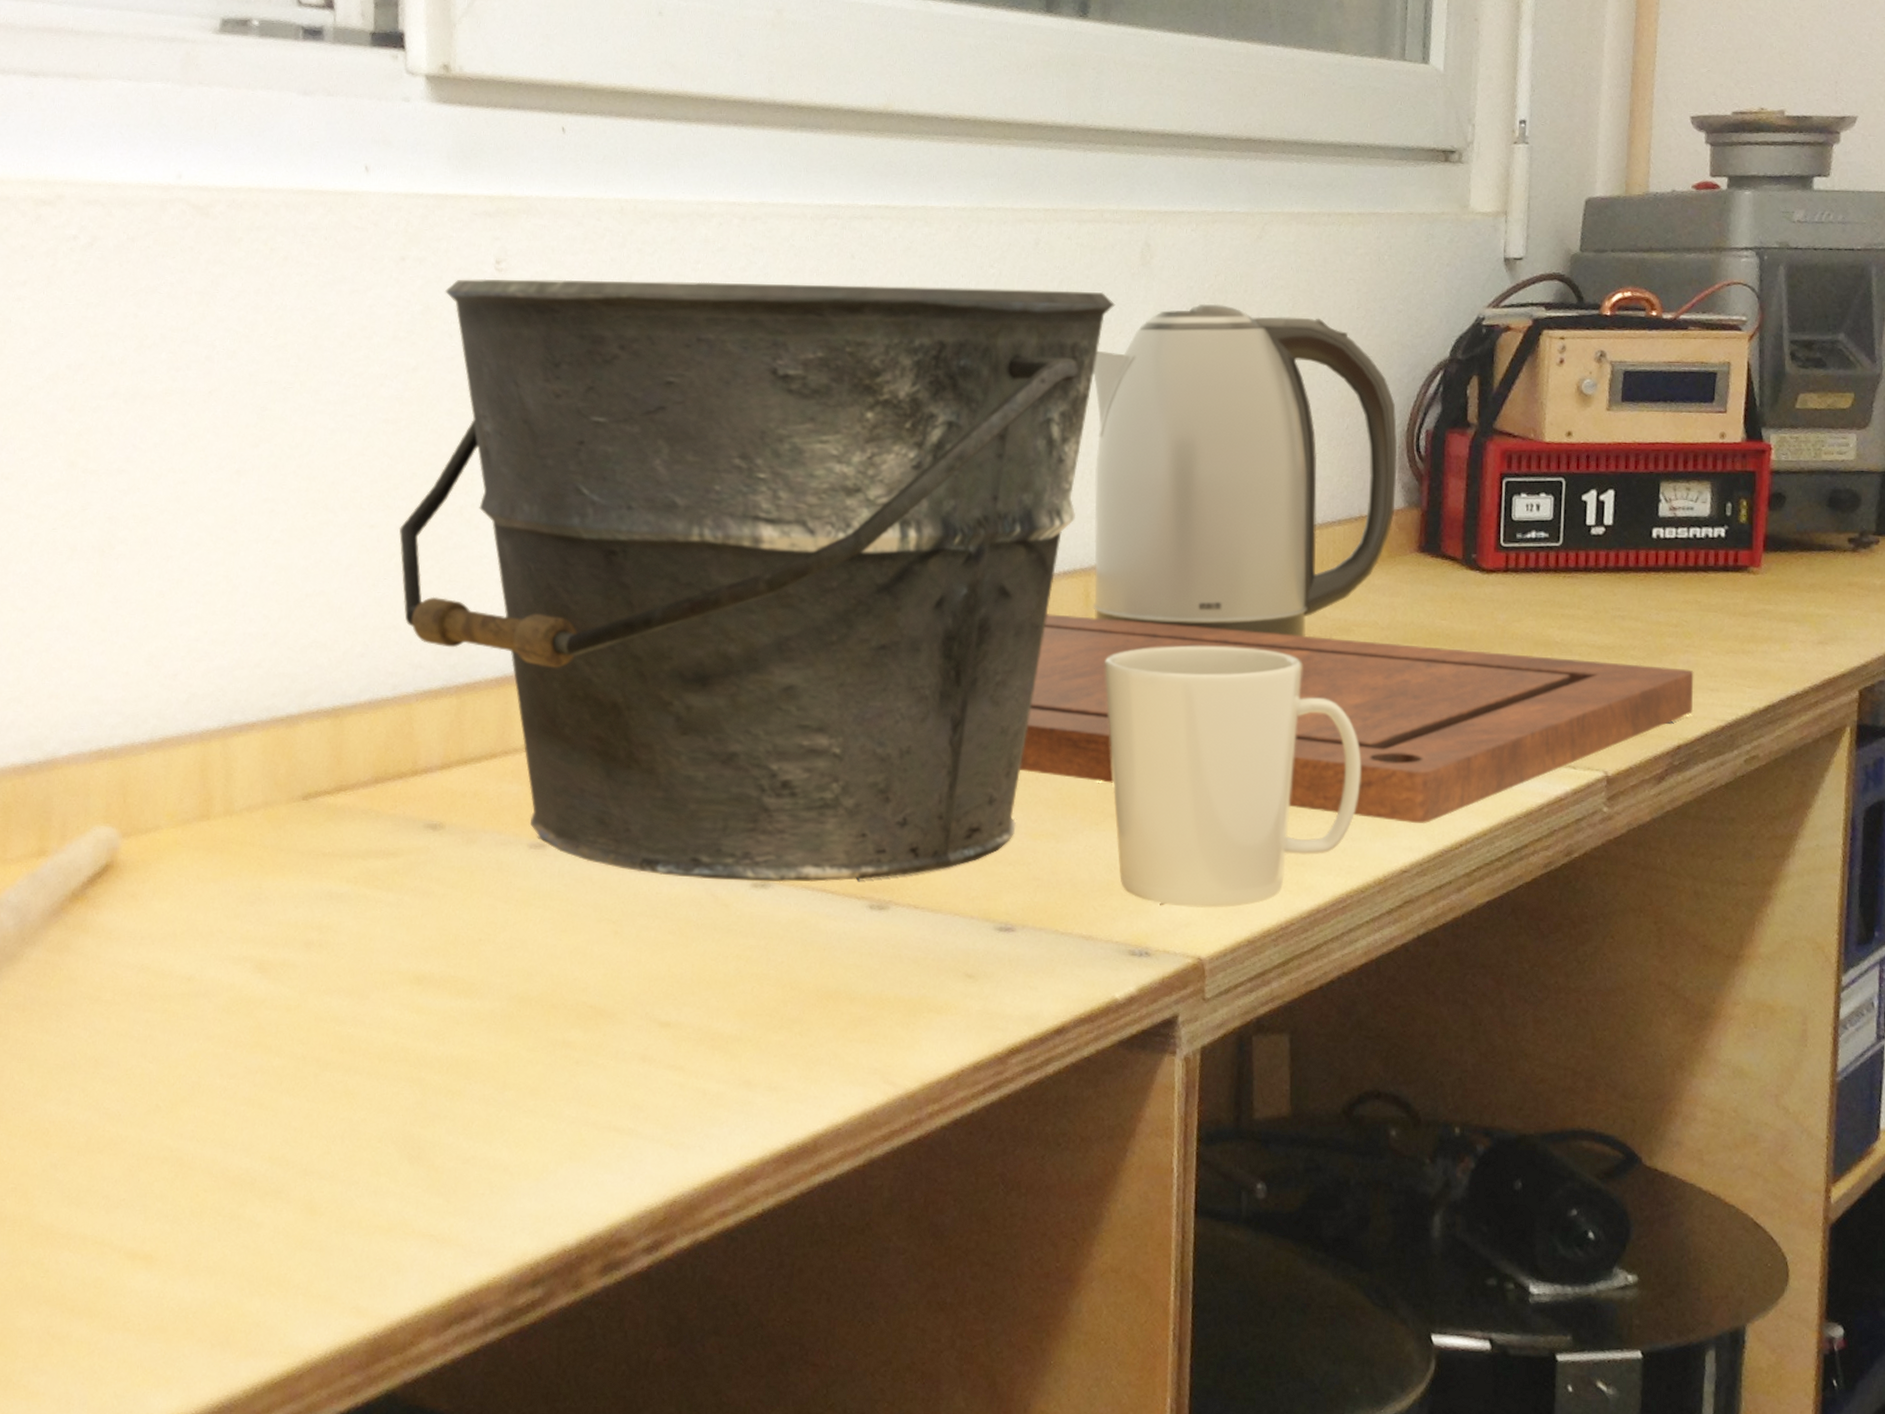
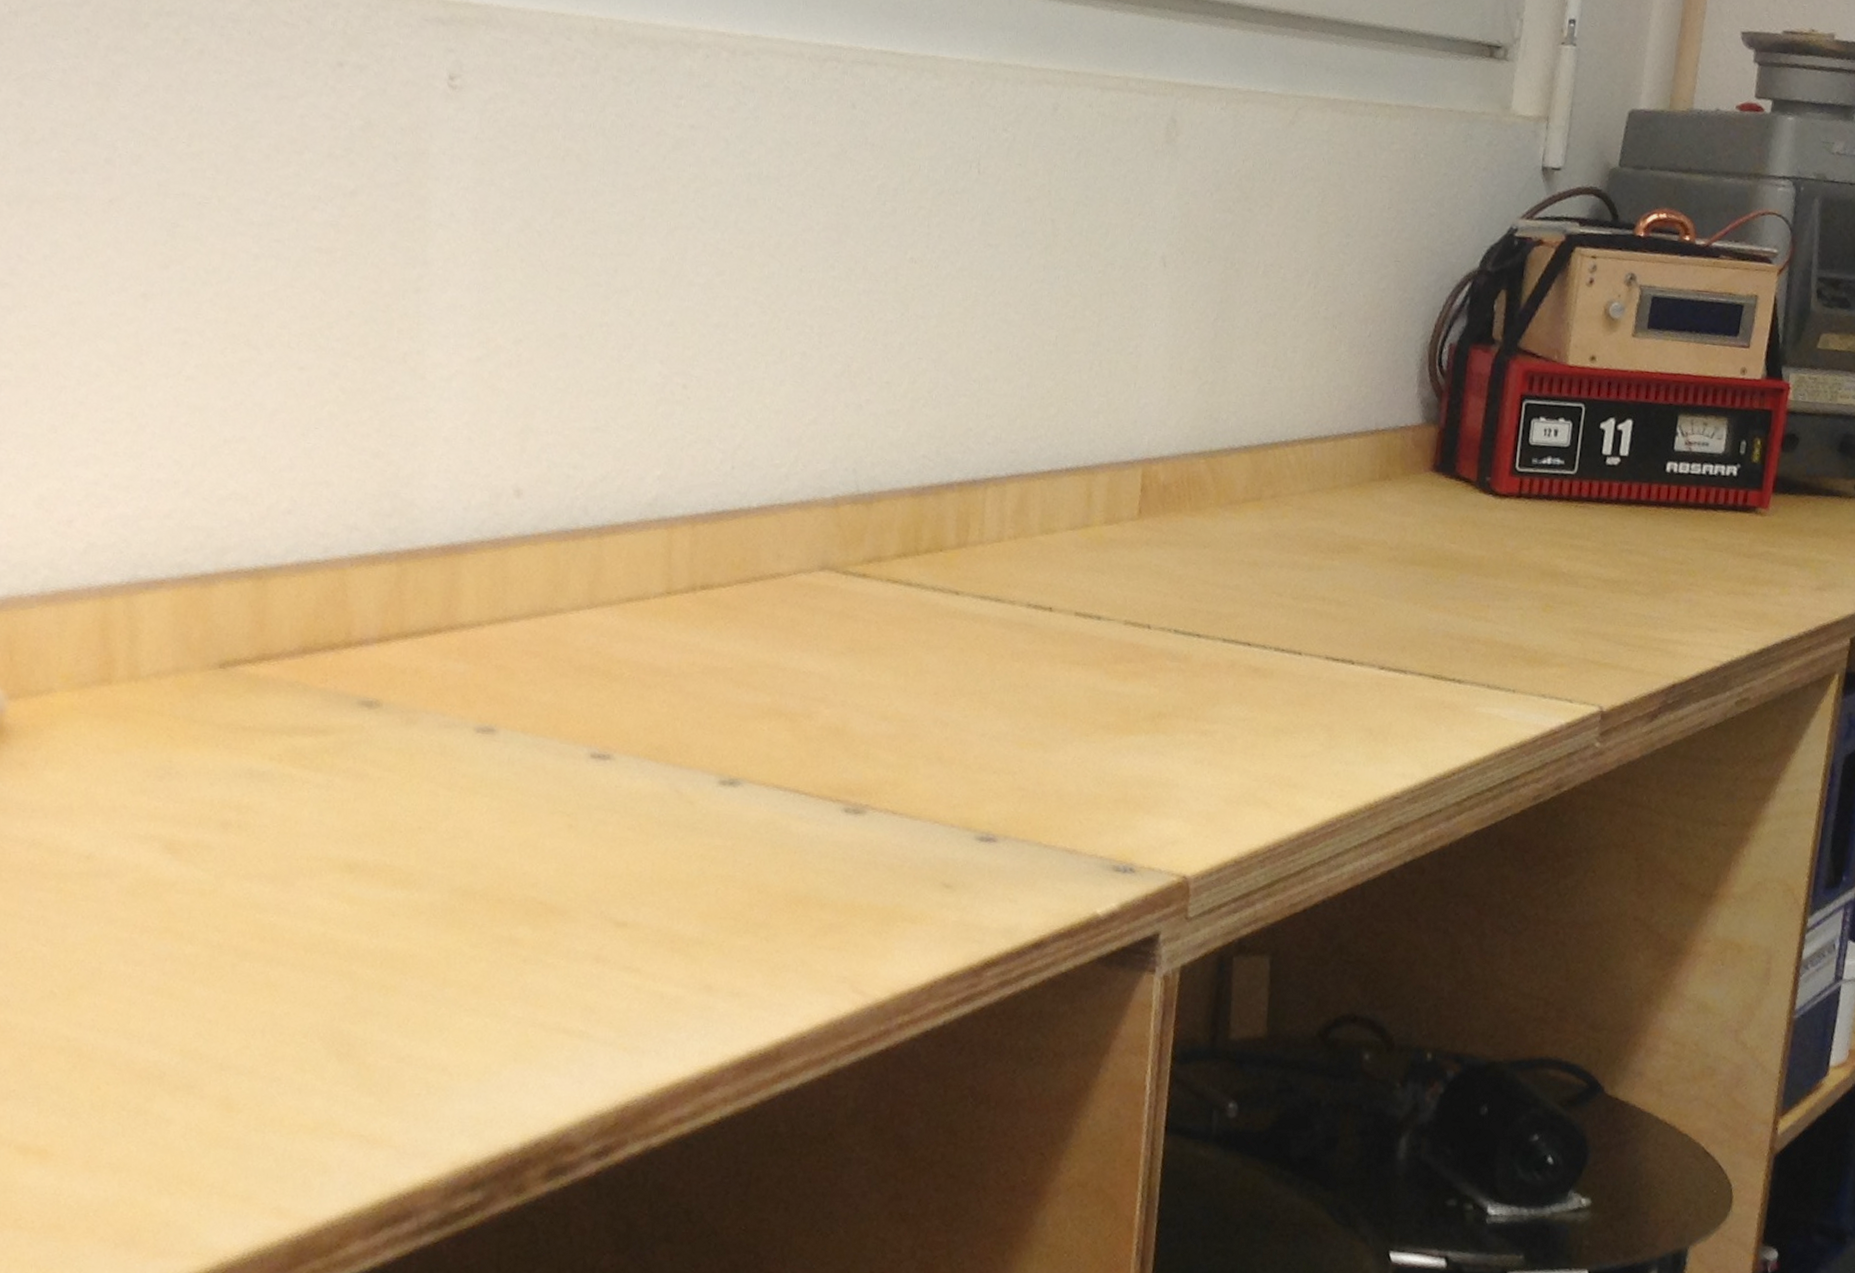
bucket: present [399,278,1116,883] -> none [332,94,1136,783]
cutting board: present [1019,614,1694,824] -> none [1009,512,1695,751]
kettle: present [1093,303,1397,637] -> none [1094,190,1421,553]
mug: present [1104,645,1362,908] -> none [1103,554,1360,827]

